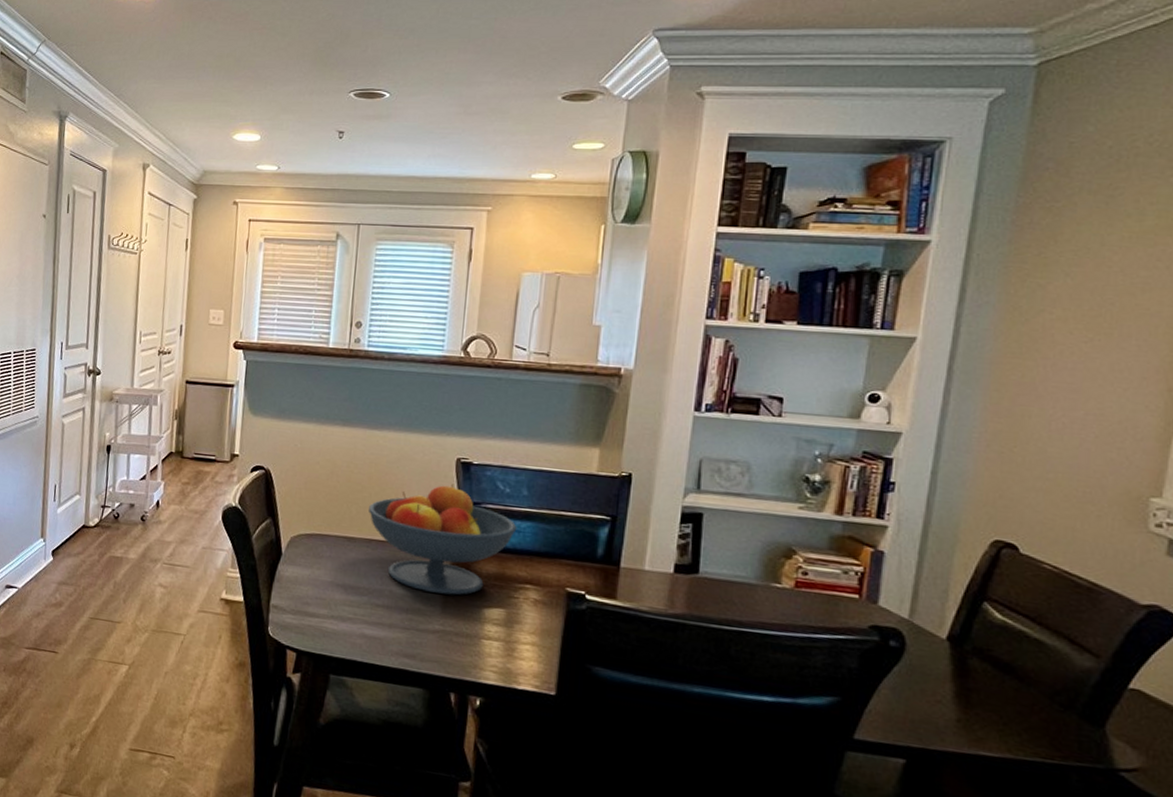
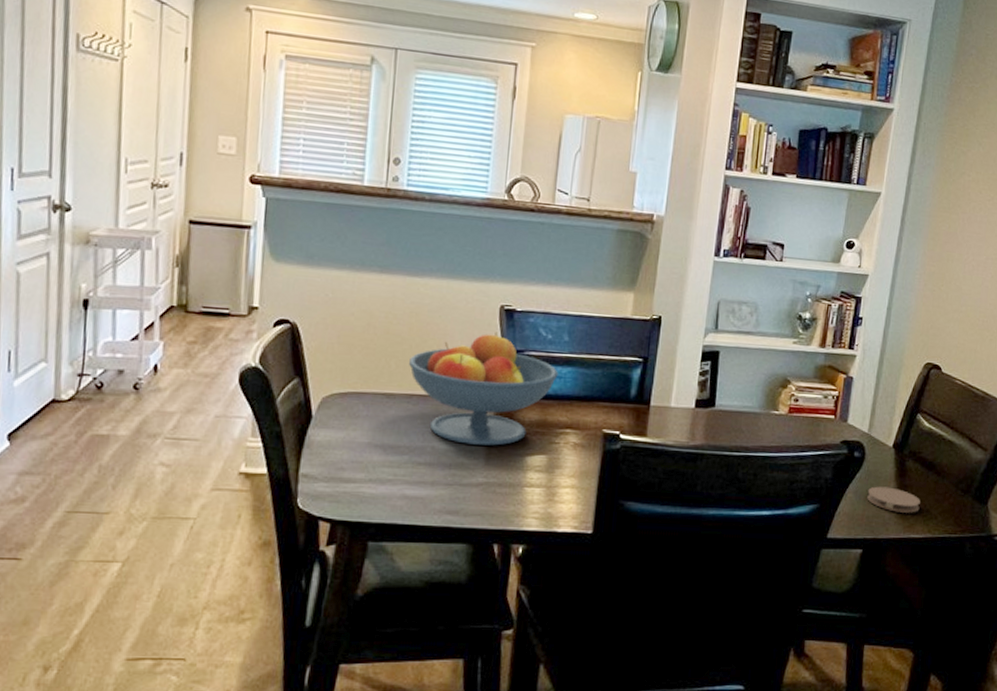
coaster: none [910,684,993,725] -> present [867,486,920,513]

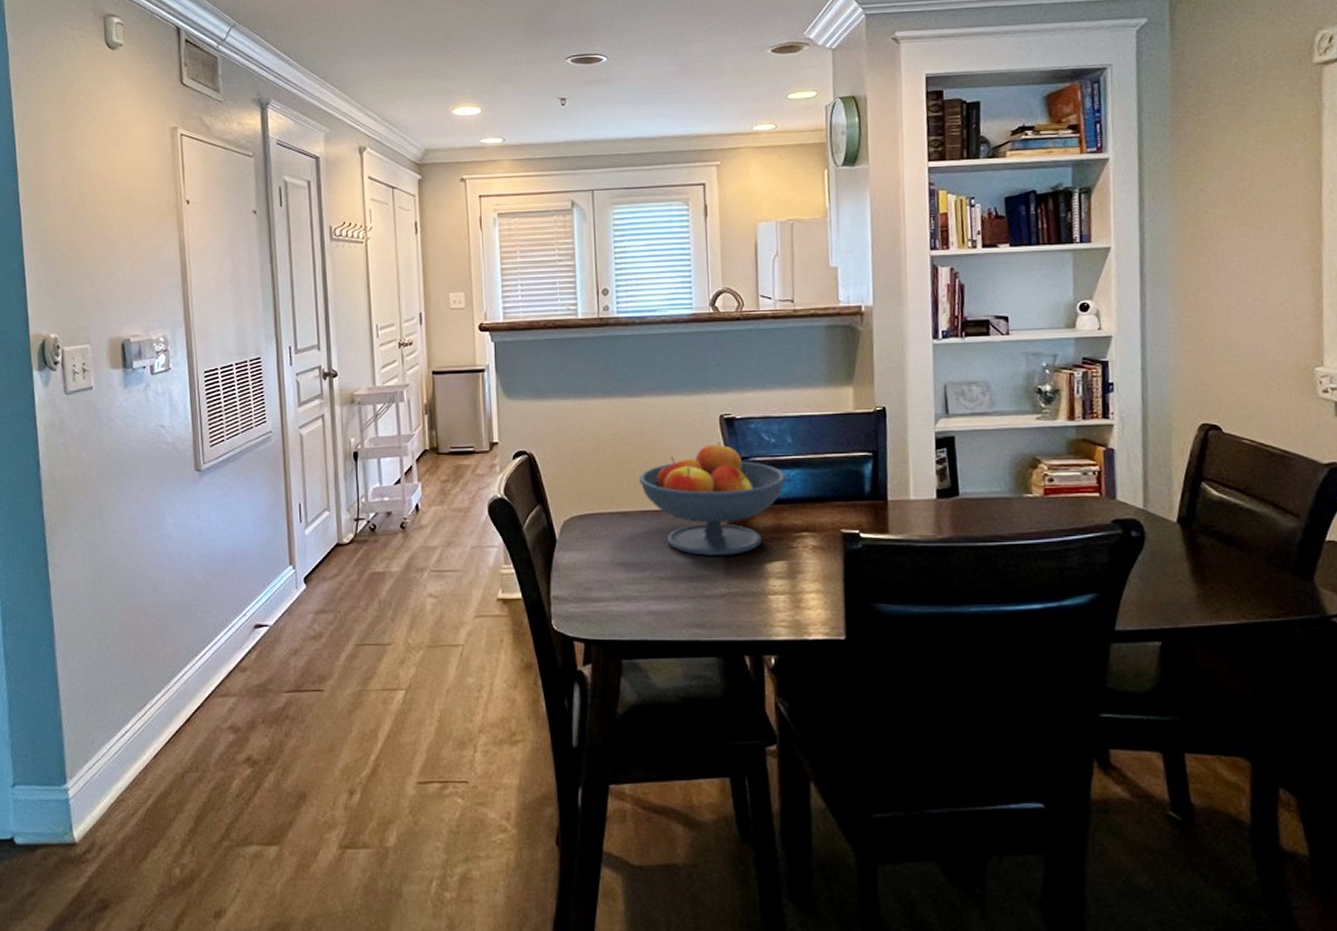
coaster: present [867,486,920,513] -> none [1155,568,1225,597]

